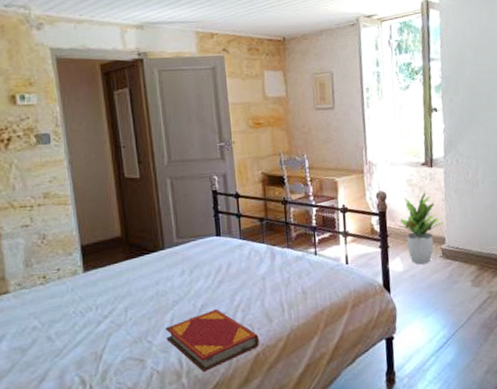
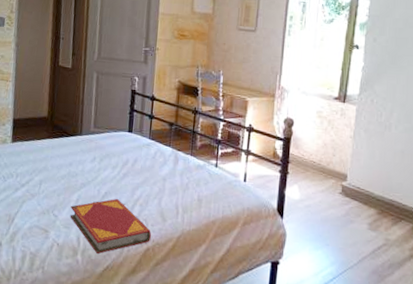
potted plant: present [400,192,444,265] -> none [303,126,348,198]

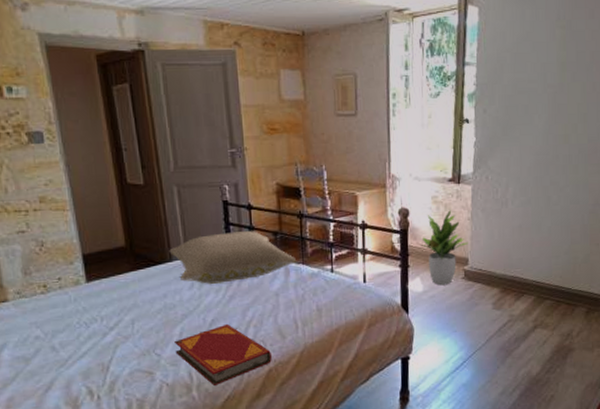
pillow: none [81,117,186,161] -> present [169,231,297,285]
potted plant: none [303,126,348,198] -> present [422,210,468,286]

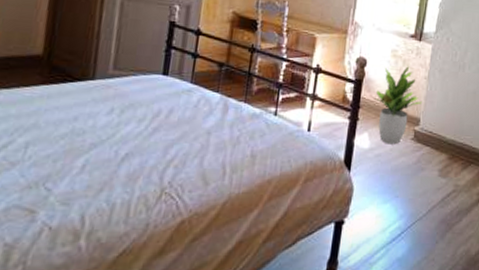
pillow: present [169,231,297,285] -> none [93,56,239,113]
hardback book: present [175,323,272,385] -> none [71,160,188,235]

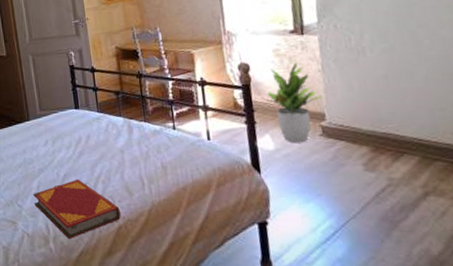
hardback book: none [71,160,188,235] -> present [33,178,121,239]

